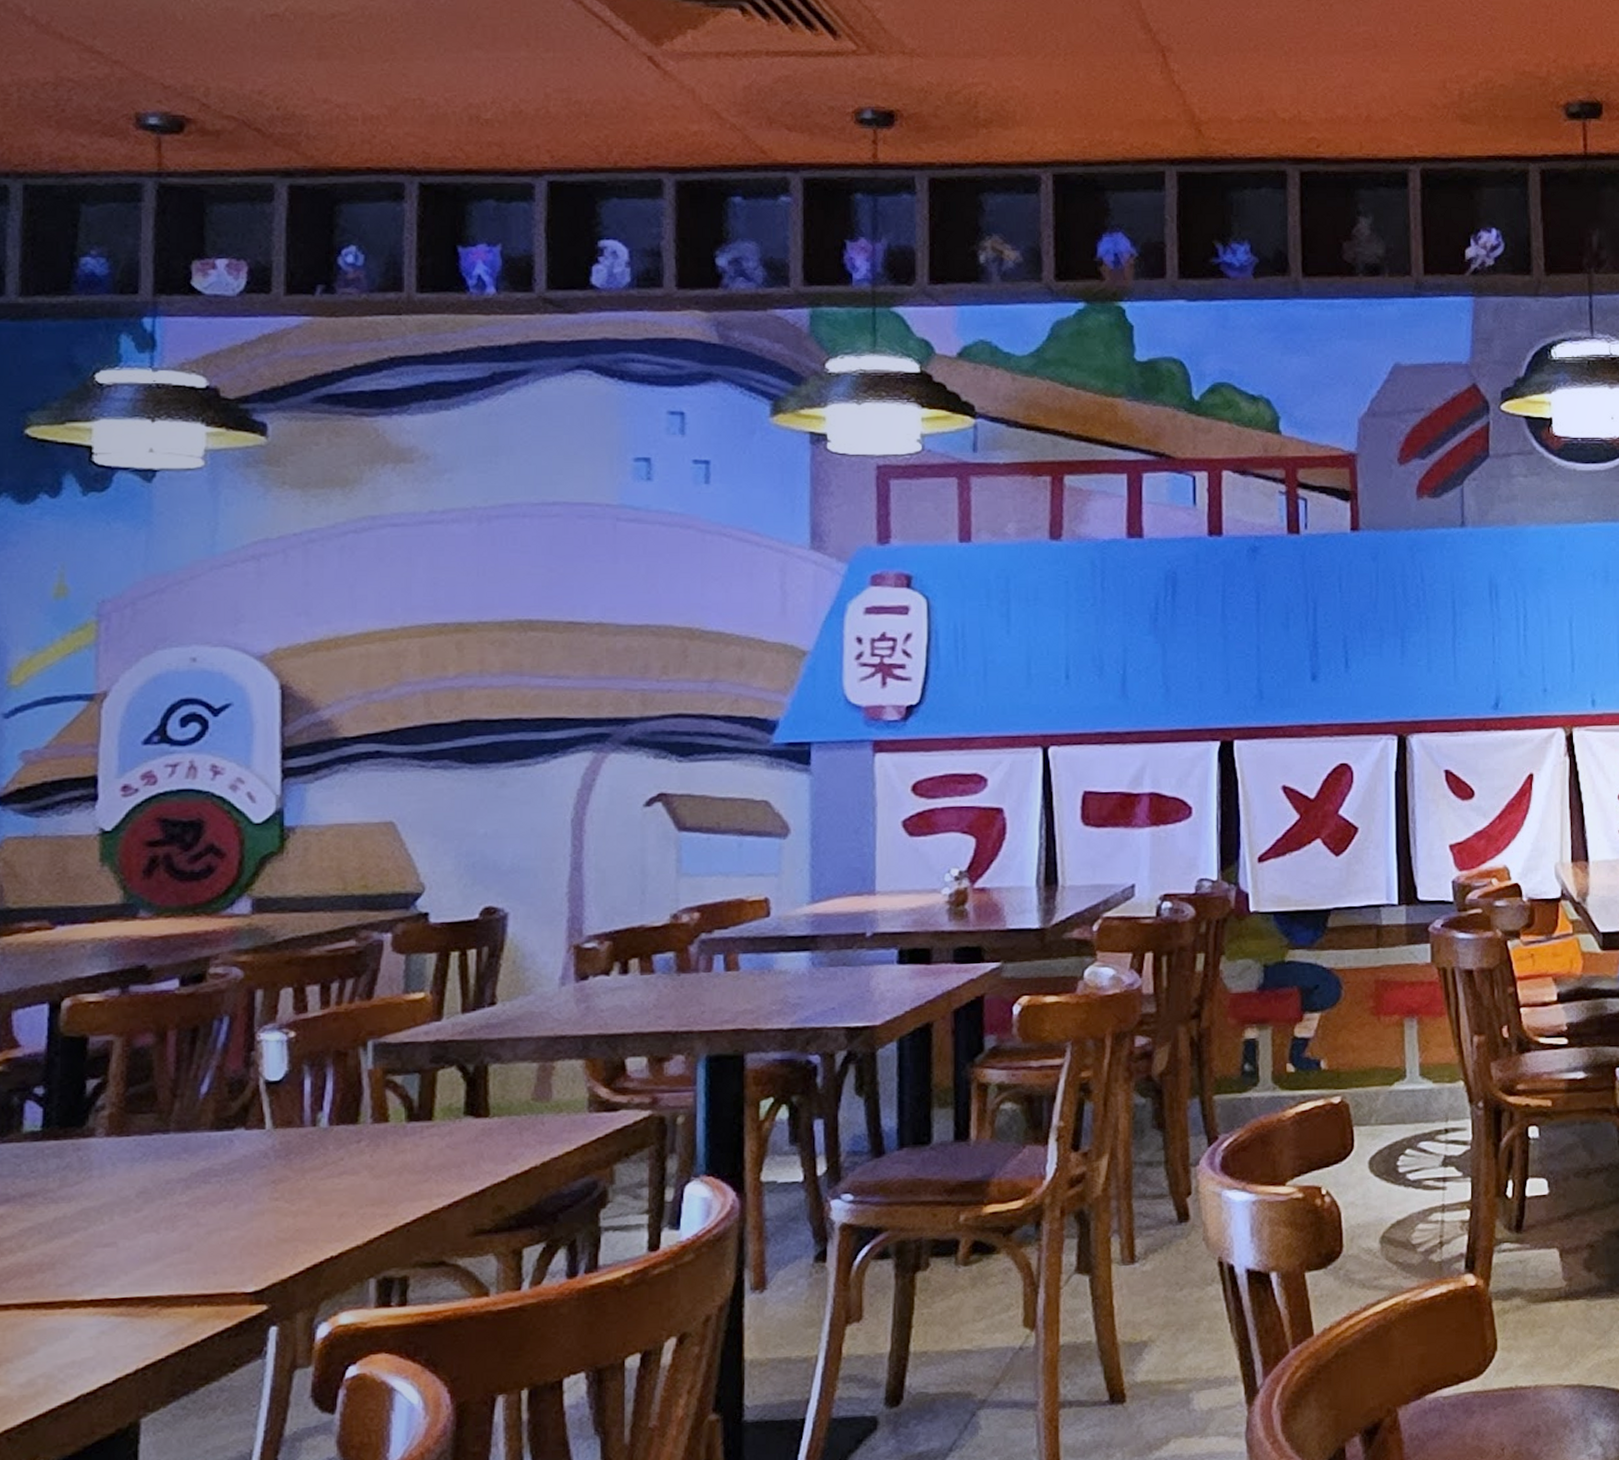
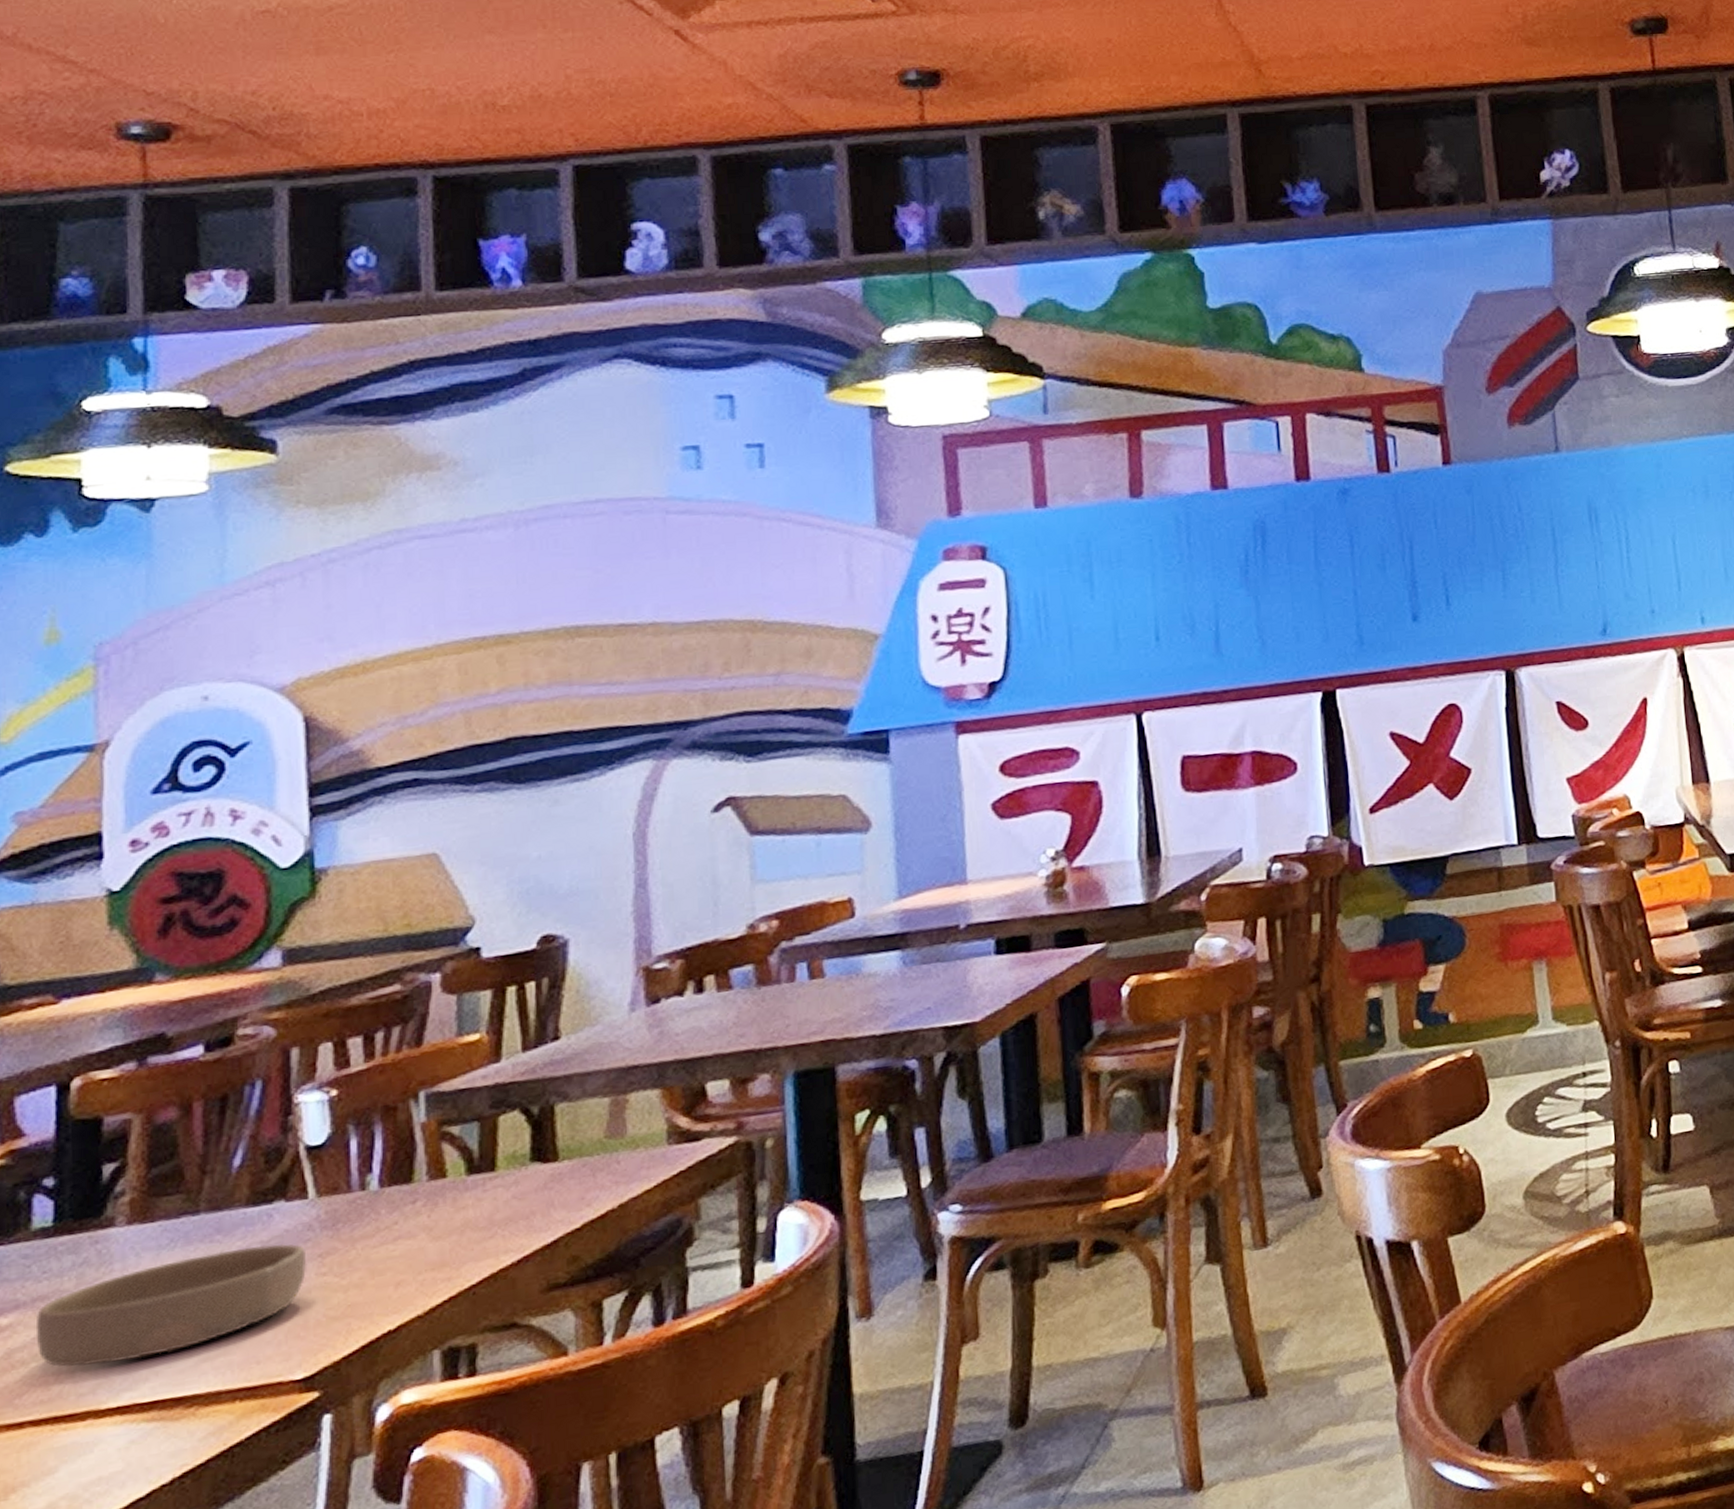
bowl: none [23,1167,262,1260] -> present [35,1243,307,1367]

